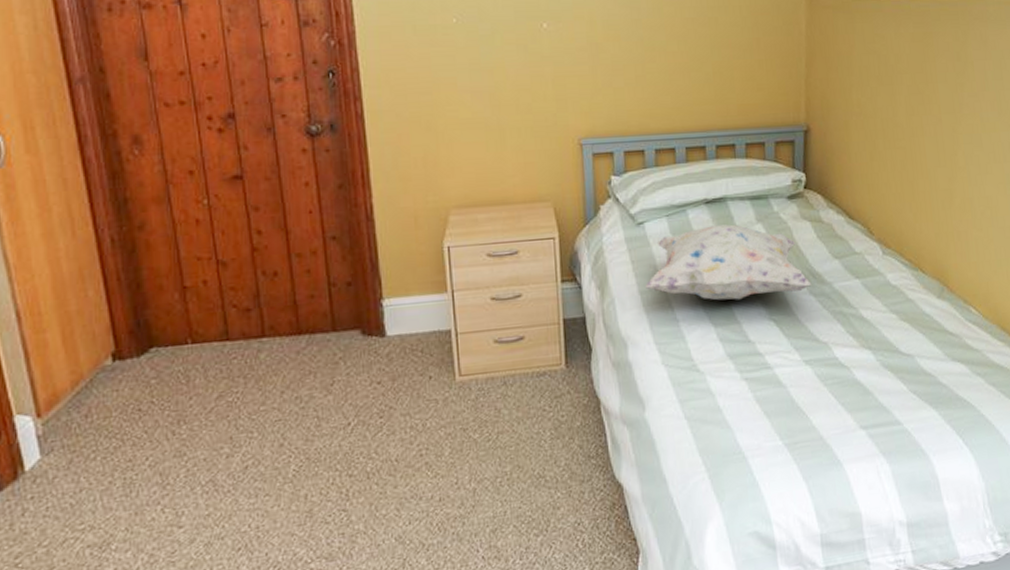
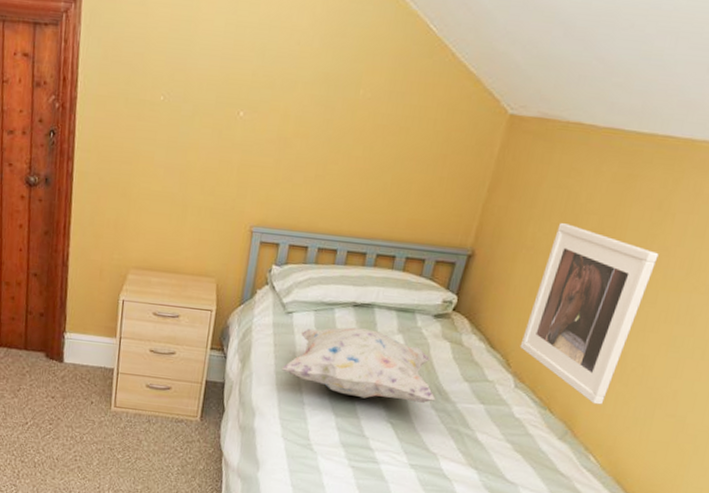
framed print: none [876,86,972,255] -> present [519,223,659,405]

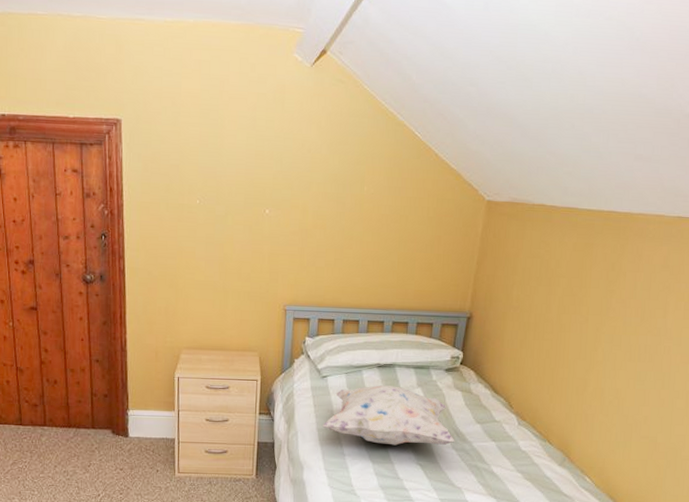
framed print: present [519,223,659,405] -> none [518,286,618,434]

